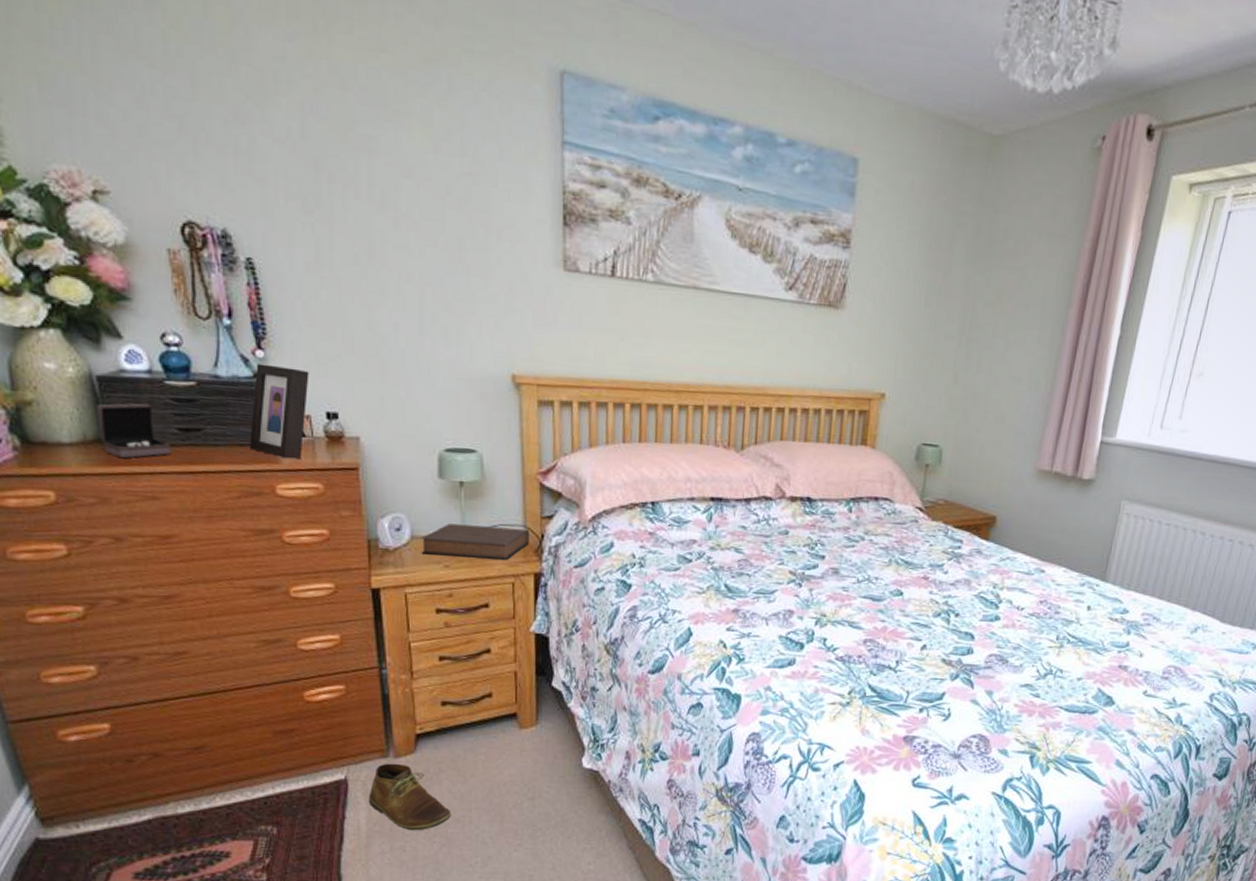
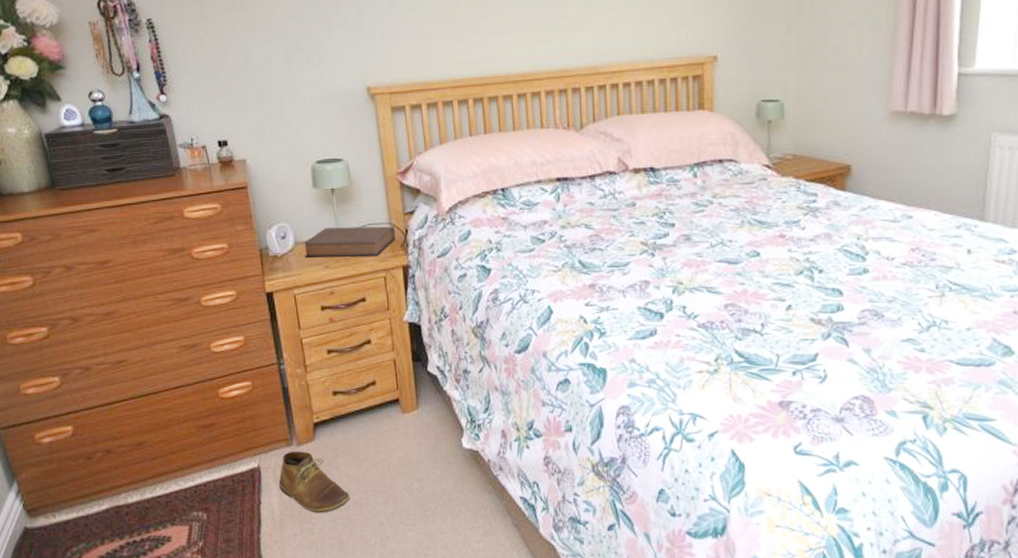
jewelry box: present [97,403,171,459] -> none [46,151,102,200]
picture frame: present [249,363,309,460] -> none [160,106,204,186]

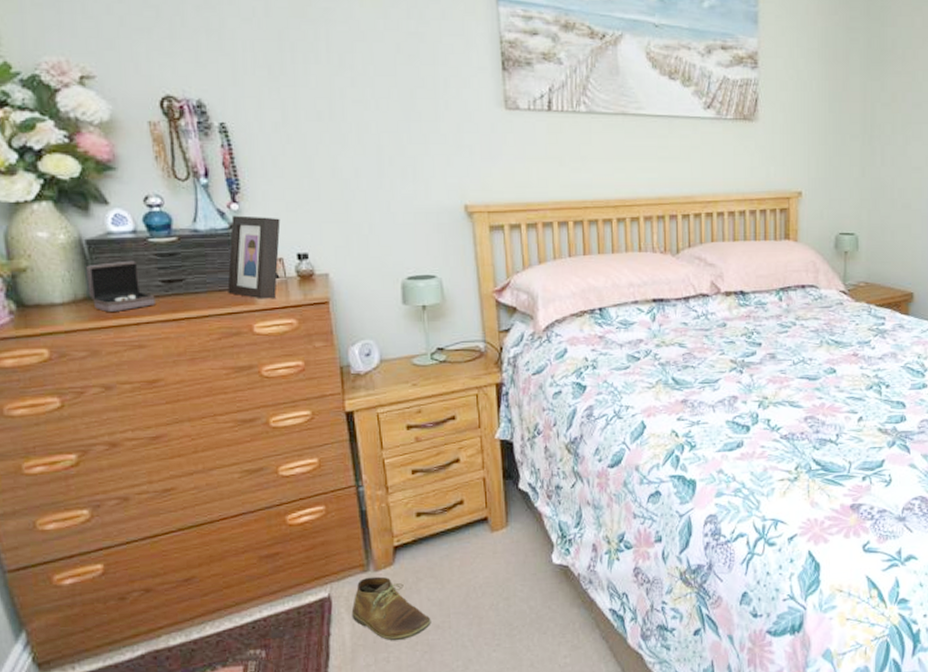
jewelry box: none [46,151,102,200] -> present [86,260,155,313]
picture frame: none [160,106,204,186] -> present [227,215,281,300]
book: present [303,226,396,258] -> none [389,343,490,375]

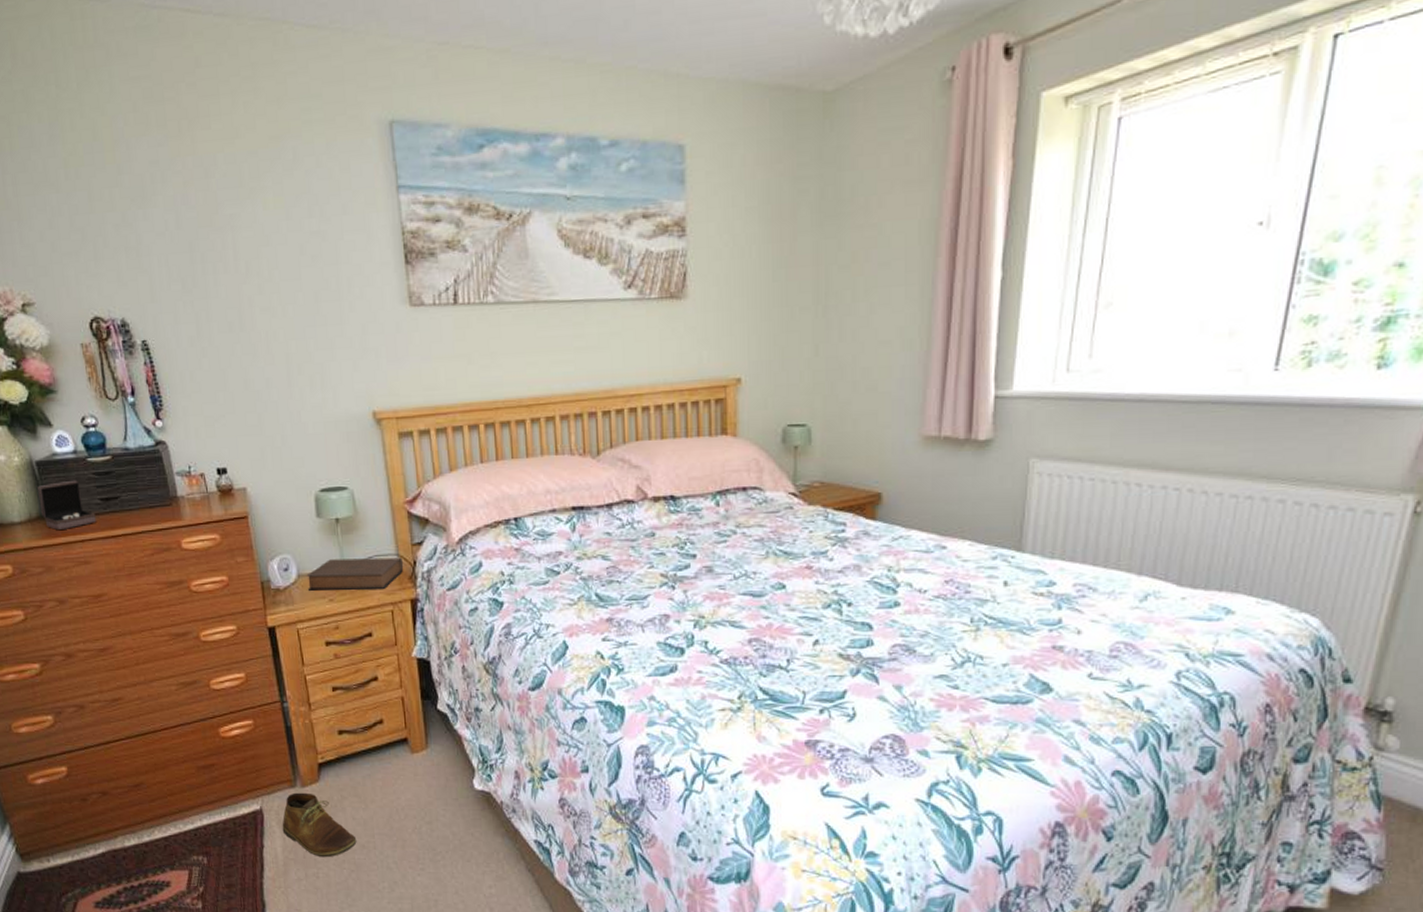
picture frame: present [227,215,281,300] -> none [157,432,203,515]
book: none [389,343,490,375] -> present [306,557,404,591]

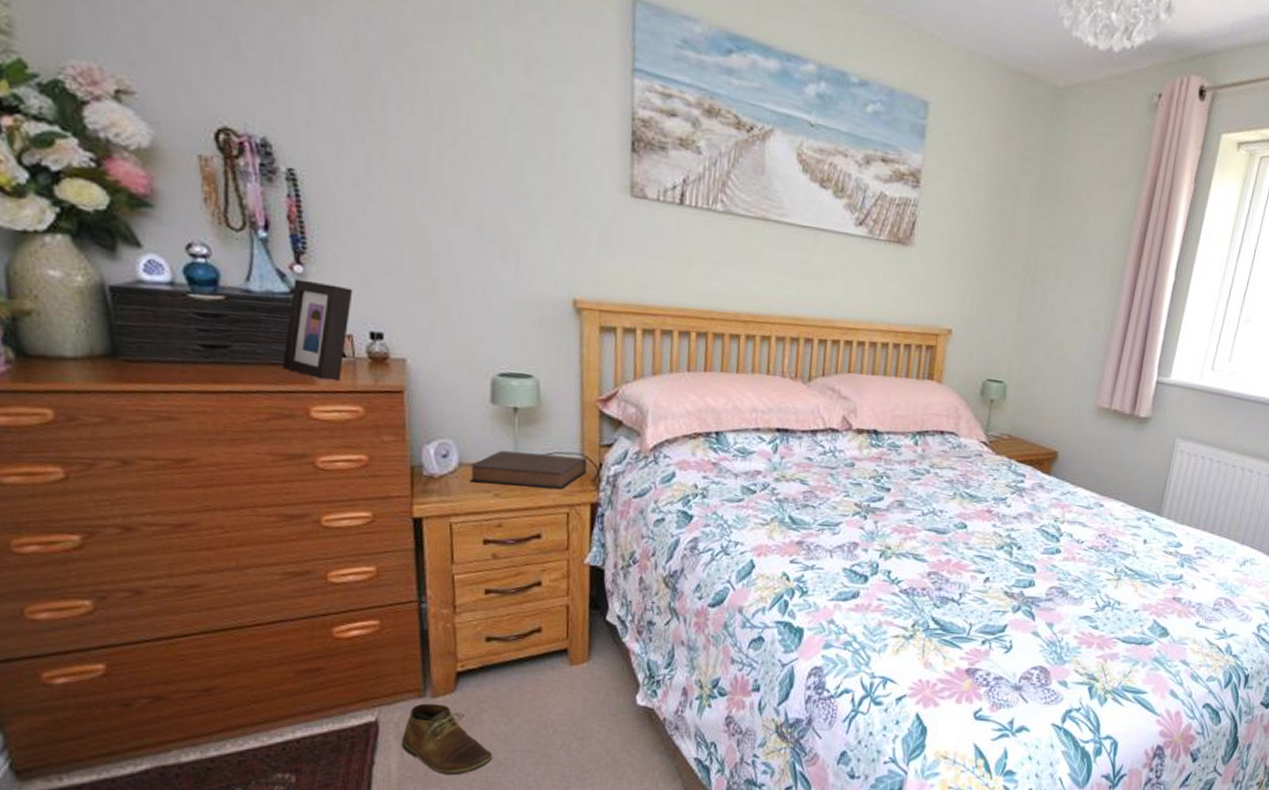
jewelry box: present [37,480,96,531] -> none [108,316,192,376]
picture frame: none [157,432,203,515] -> present [282,279,353,381]

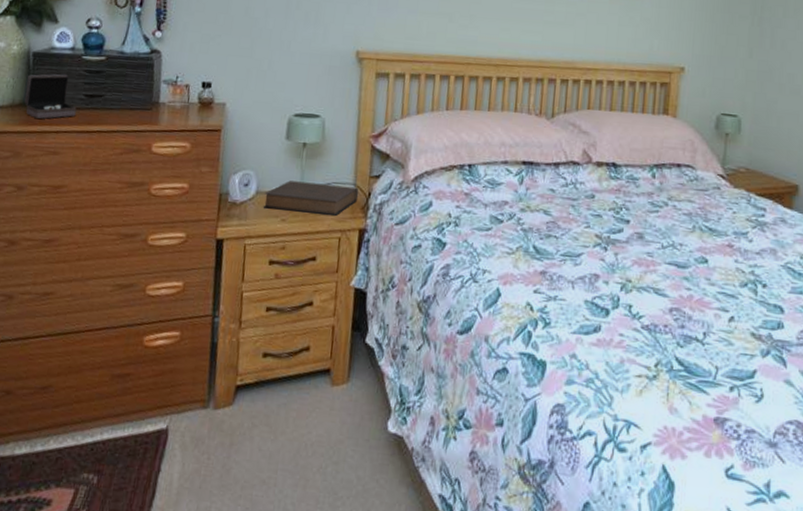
jewelry box: none [108,316,192,376] -> present [24,74,77,120]
picture frame: present [282,279,353,381] -> none [137,42,194,122]
boot: present [401,703,493,776] -> none [184,414,259,491]

